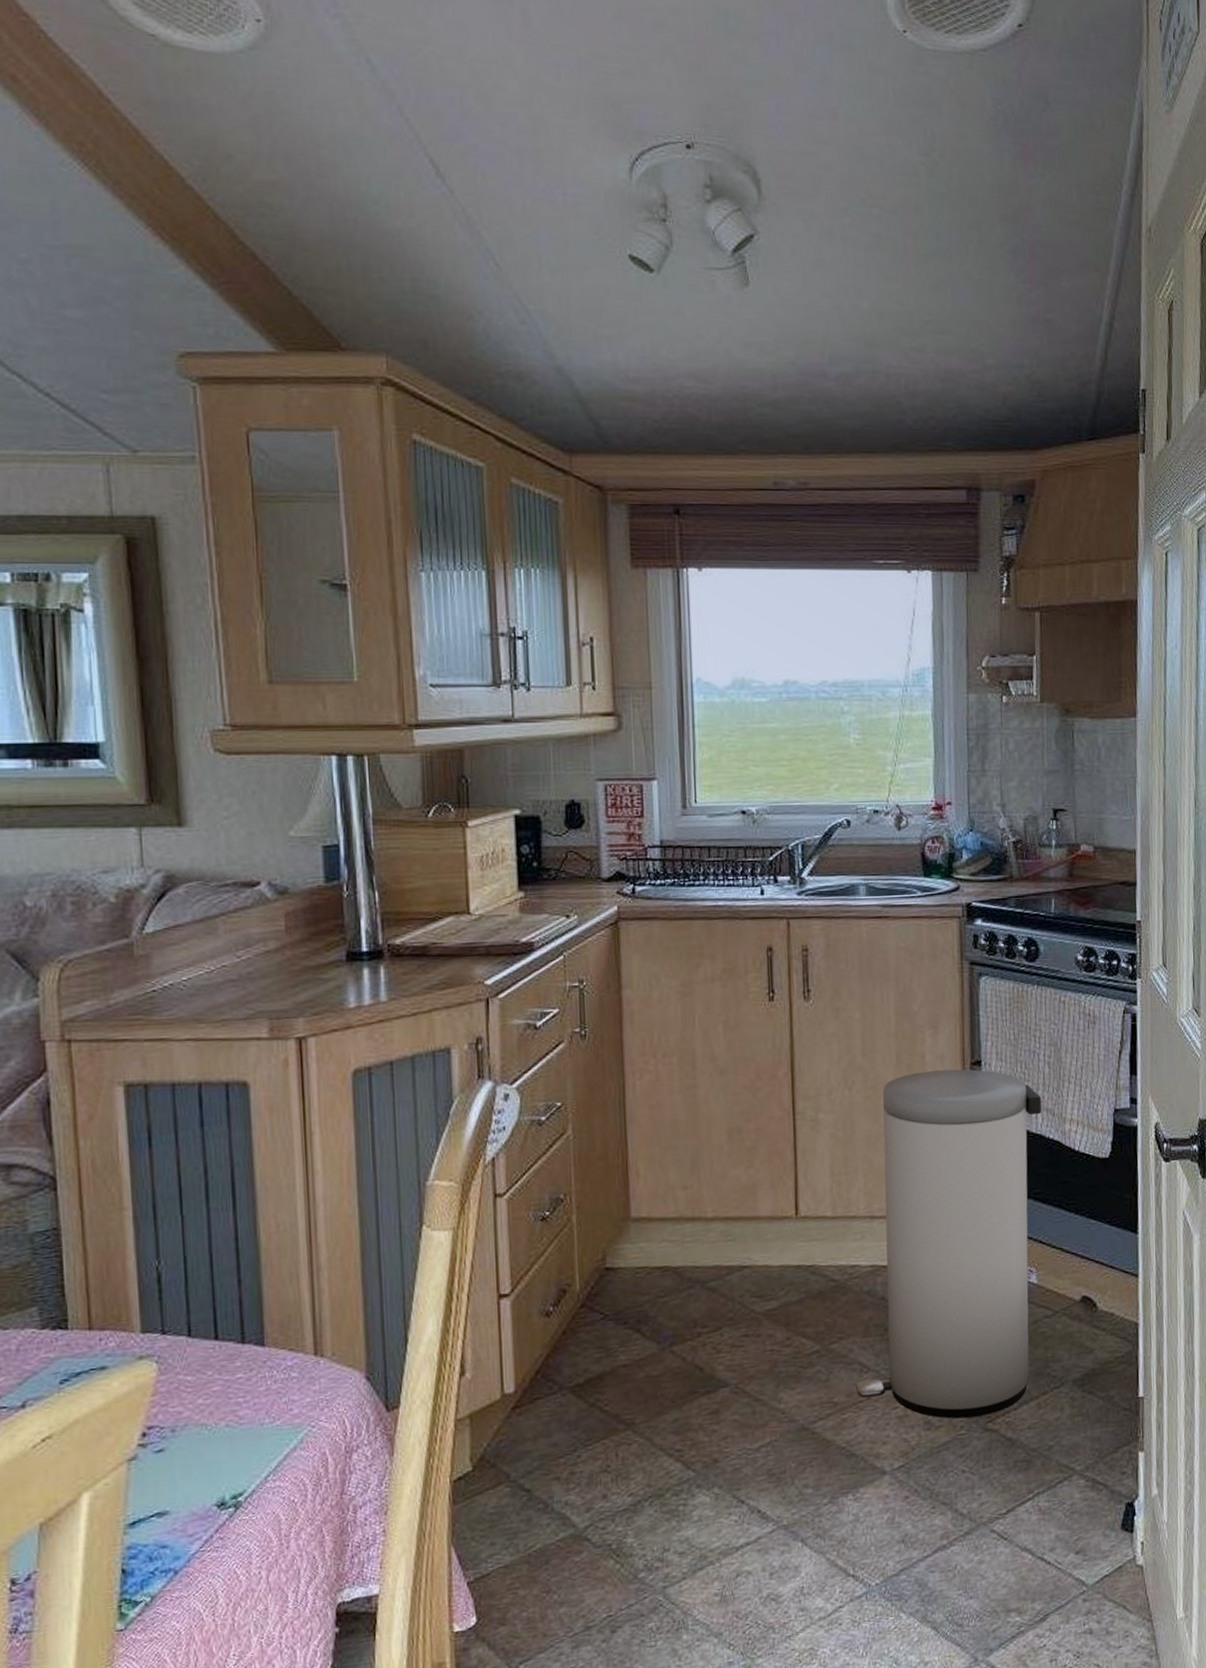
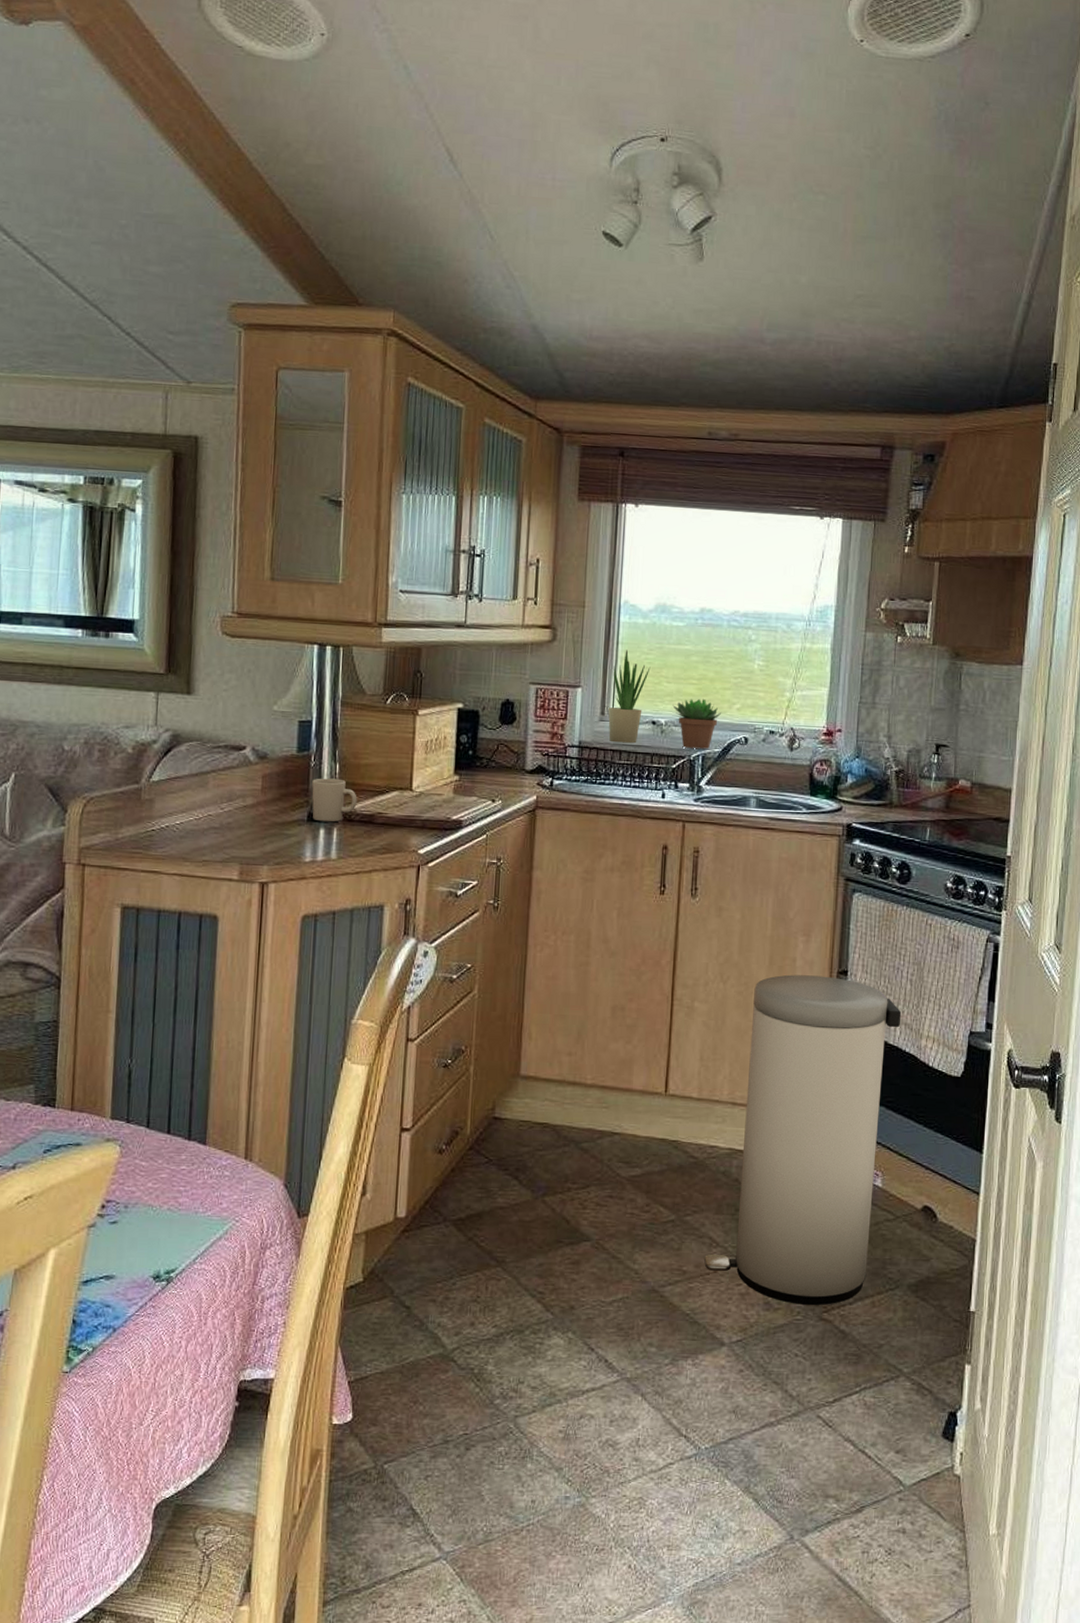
mug: none [347,908,405,961] -> present [312,778,357,822]
potted plant: none [689,733,734,838] -> present [608,650,651,744]
succulent plant: none [763,781,818,838] -> present [672,698,721,750]

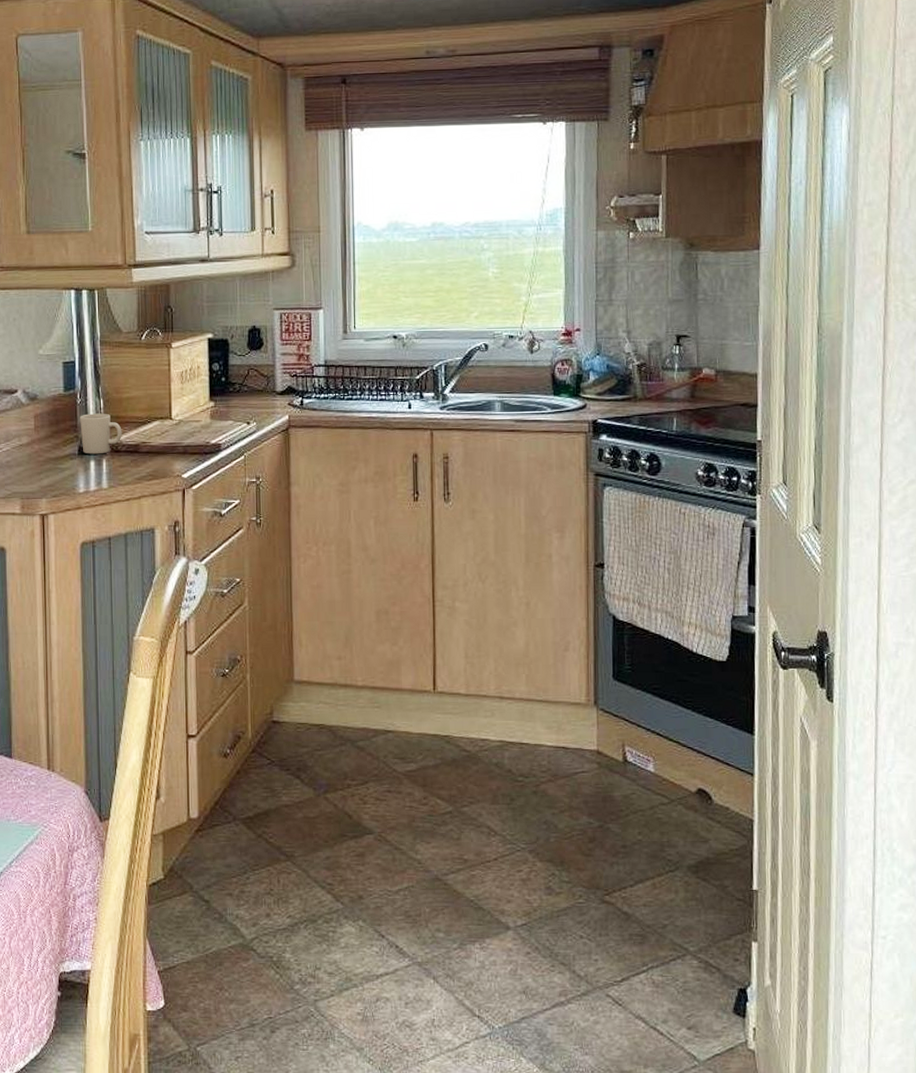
potted plant: present [608,650,651,744] -> none [350,269,388,359]
succulent plant: present [672,698,721,750] -> none [412,310,460,359]
pedal bin: present [704,974,902,1305] -> none [484,570,662,888]

